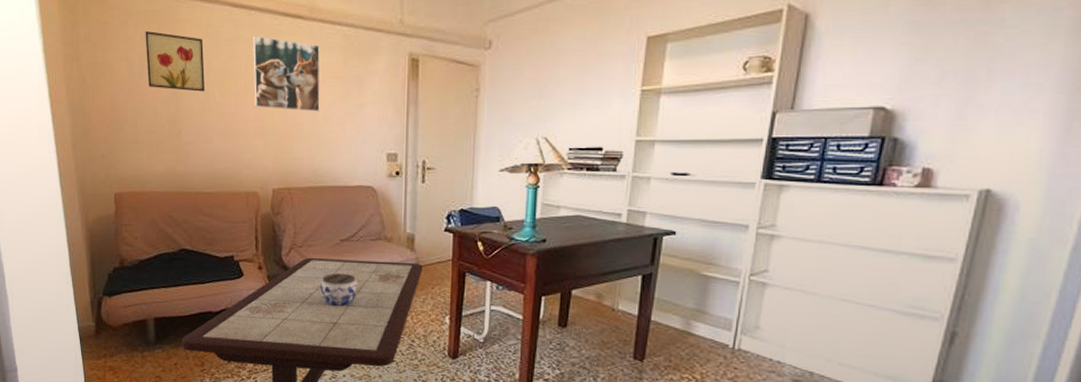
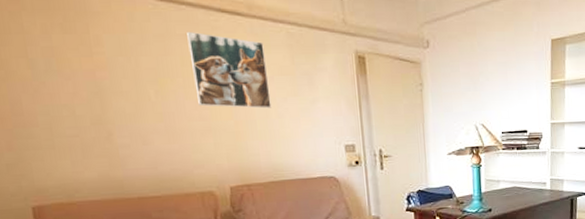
wall art: present [145,31,205,92] -> none [47,24,135,91]

